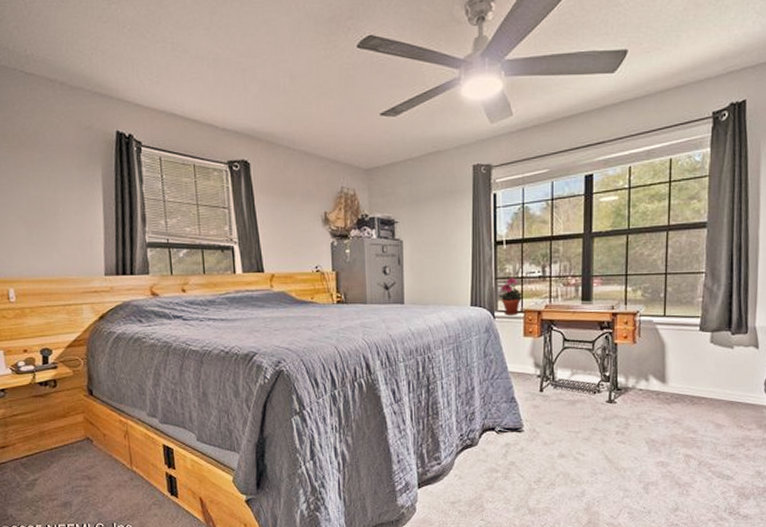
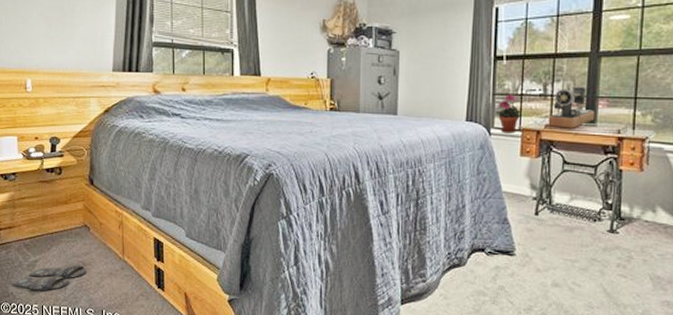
slippers: none [10,479,93,511] -> present [12,264,87,291]
sewing machine: none [548,265,591,308] -> present [548,85,595,129]

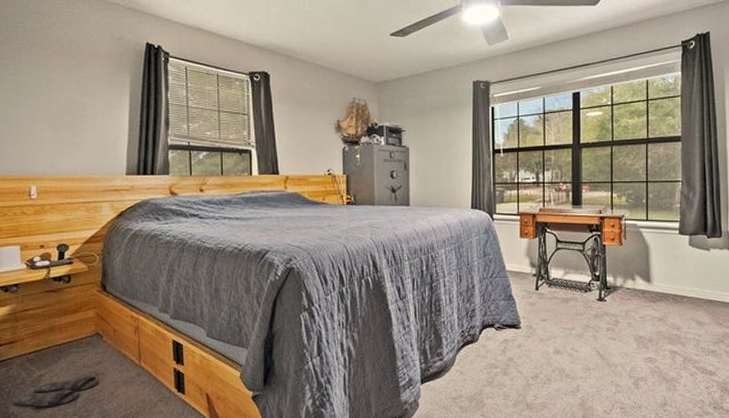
potted plant: present [495,94,522,135] -> none [496,183,519,219]
sewing machine: present [548,85,595,129] -> none [541,173,580,211]

